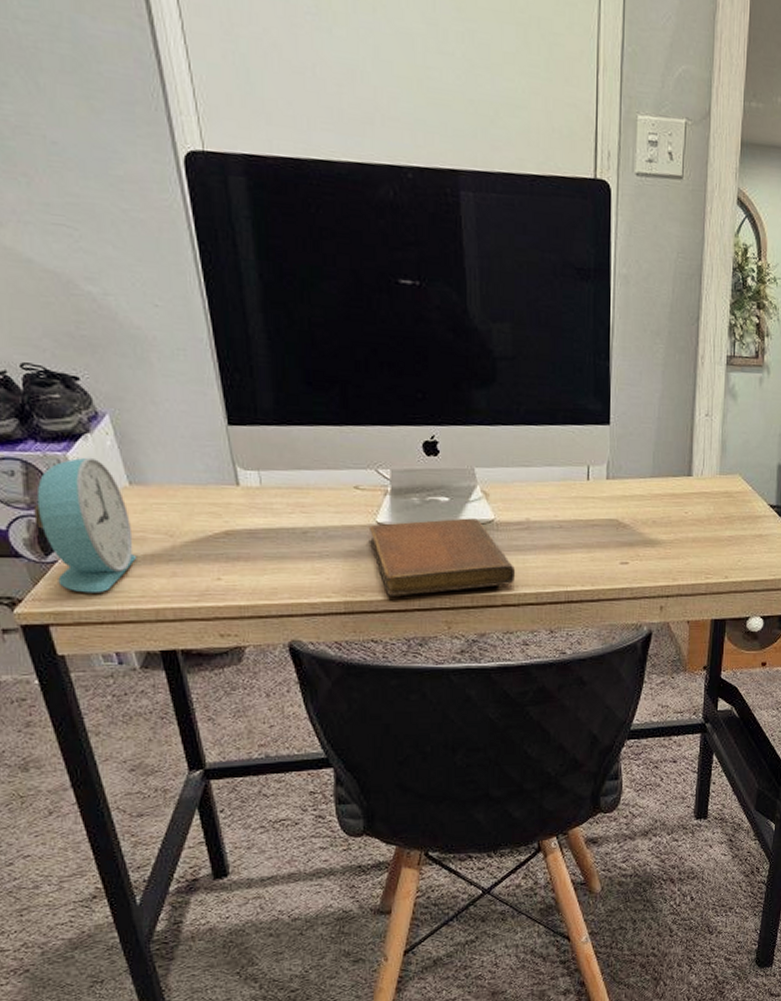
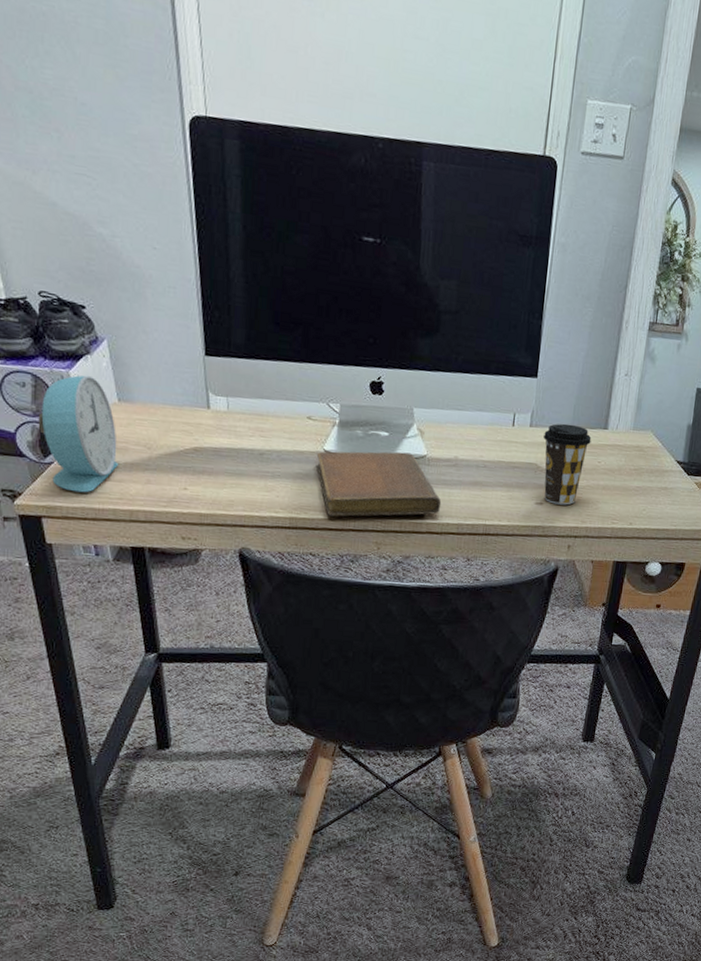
coffee cup: none [623,473,675,563] -> present [543,423,592,505]

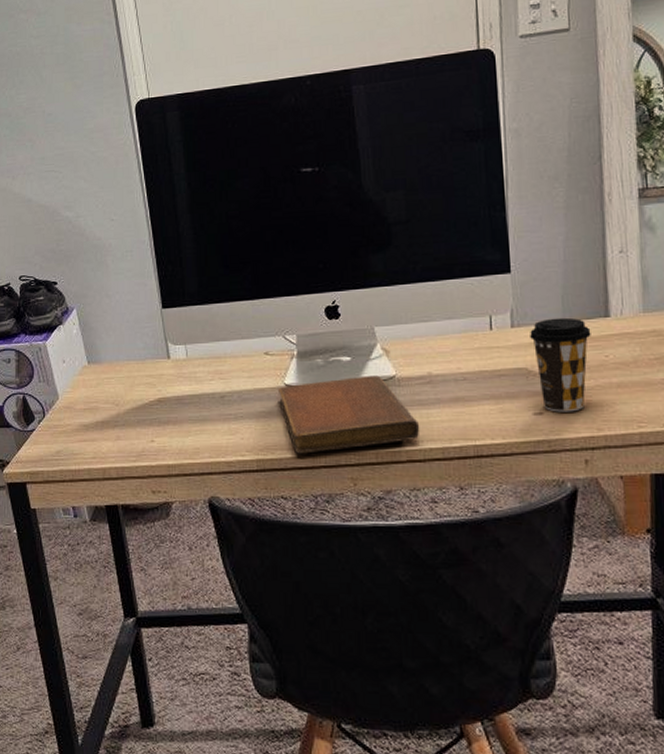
alarm clock: present [38,375,119,493] -> none [21,344,91,456]

